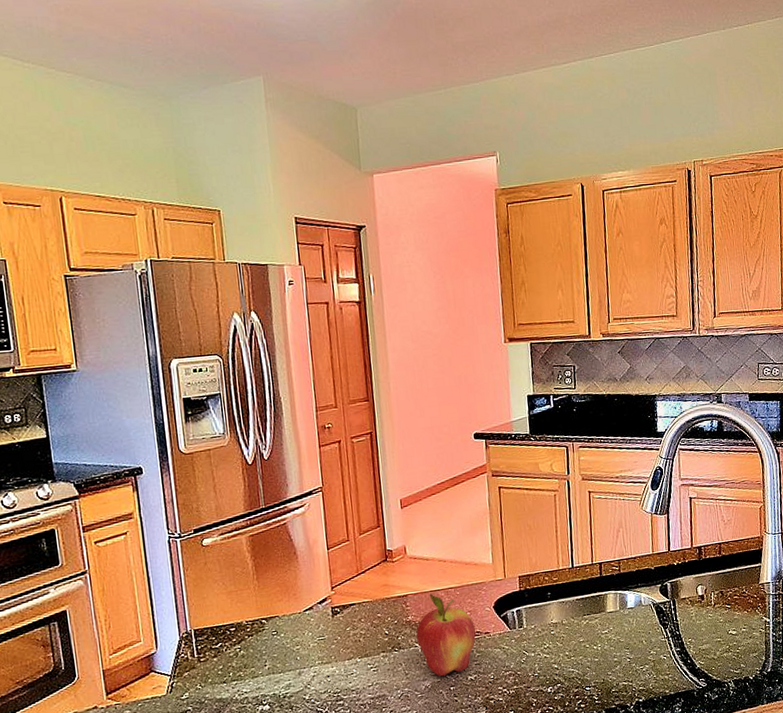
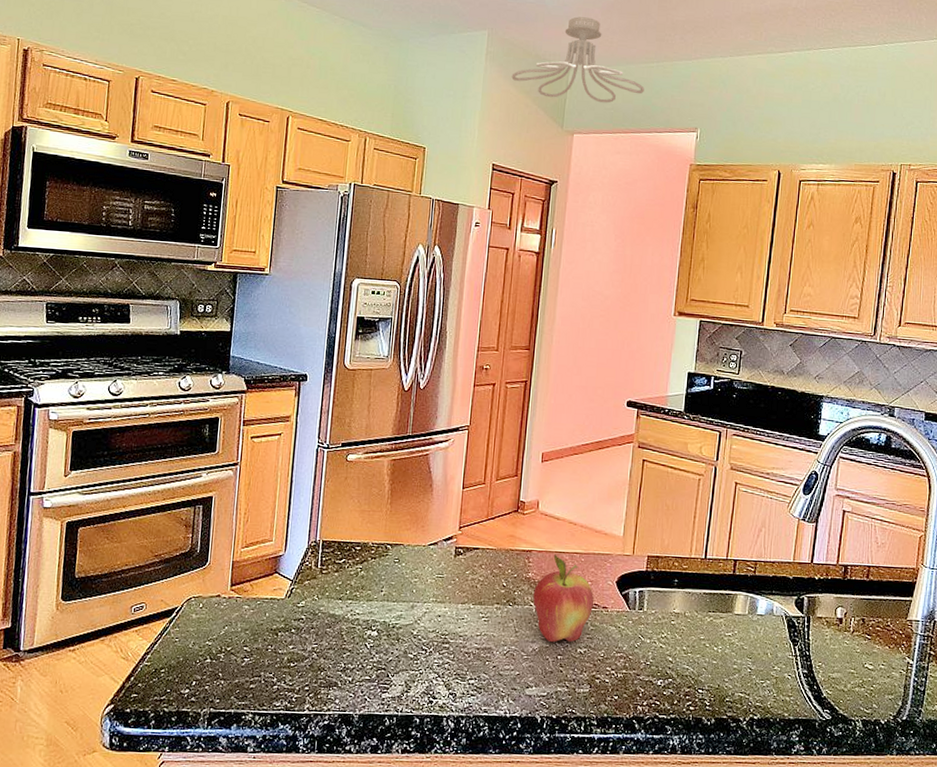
ceiling light fixture: none [297,49,437,140] -> present [511,16,644,103]

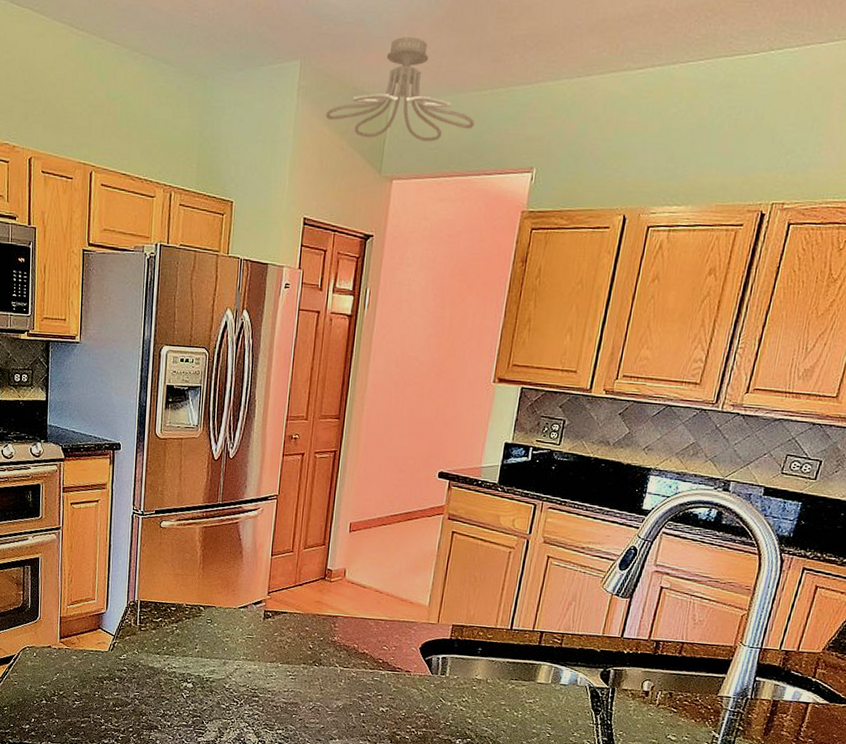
fruit: present [533,554,594,643] -> none [338,620,397,701]

